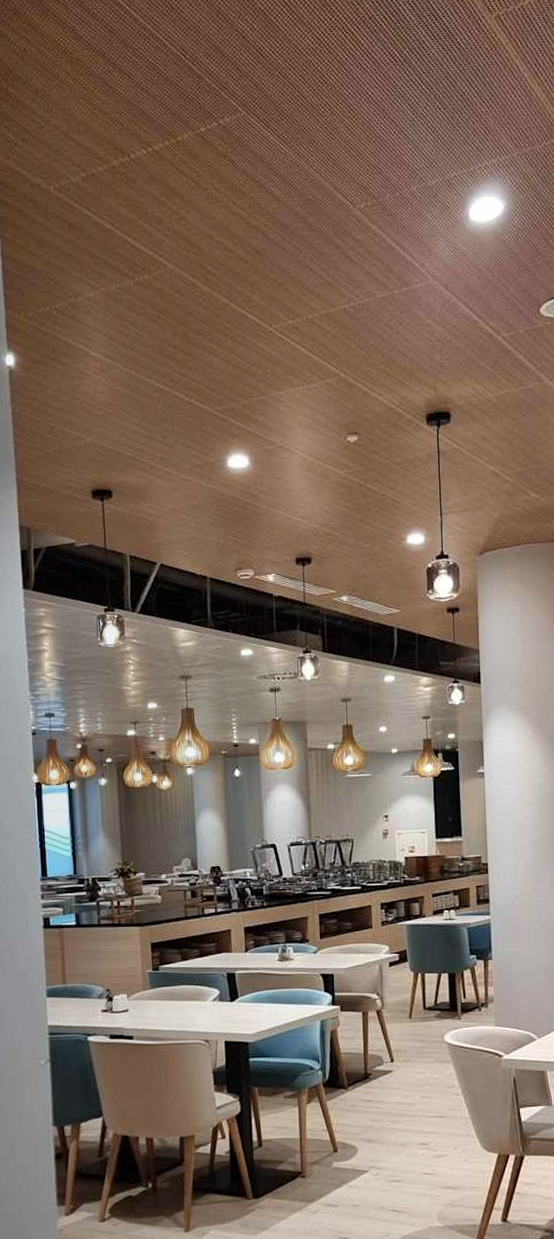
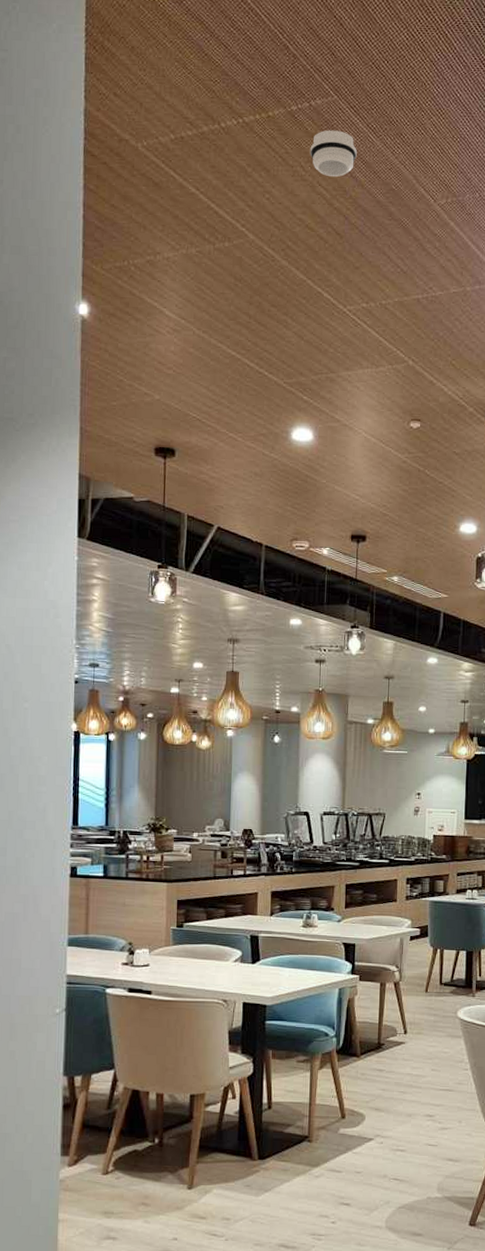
smoke detector: none [222,146,271,195] -> present [310,130,357,177]

